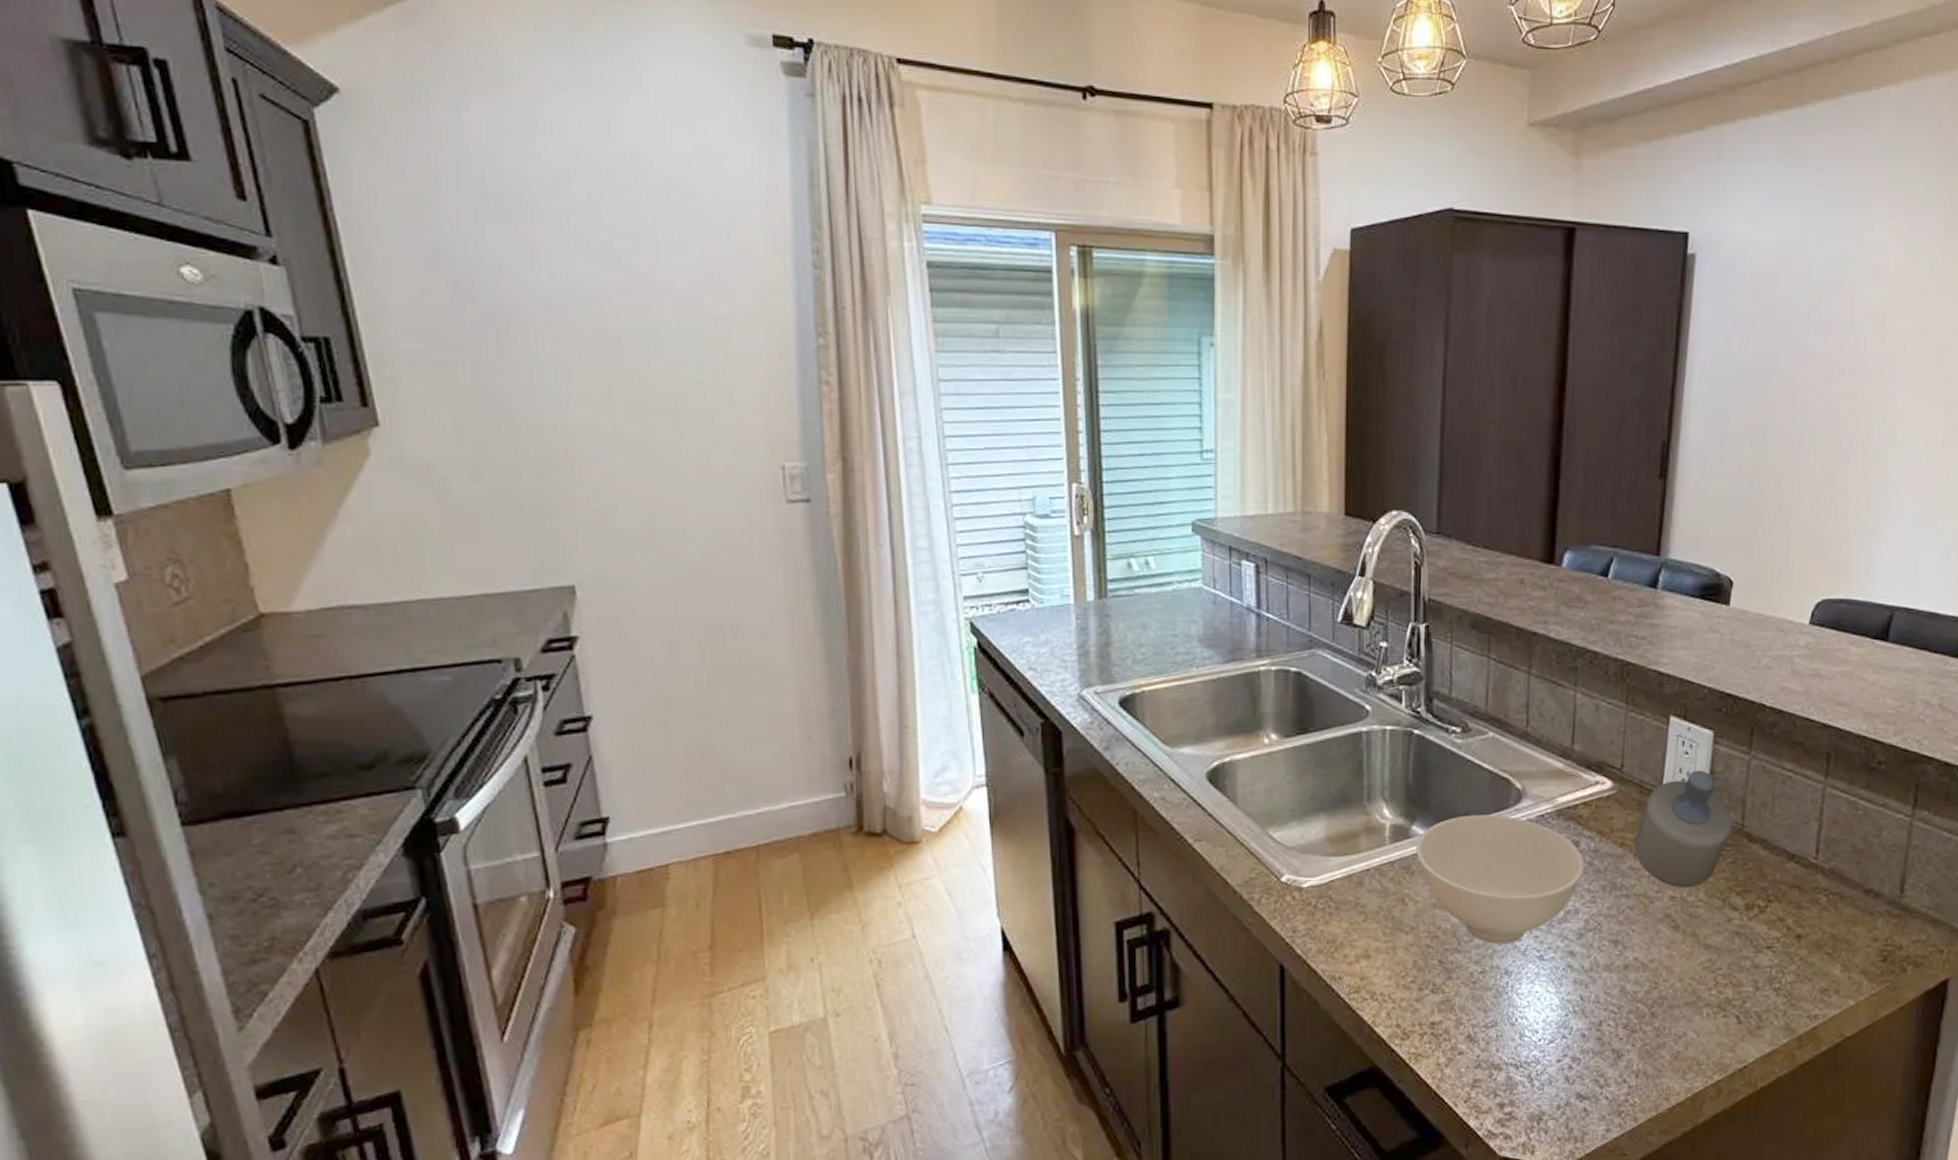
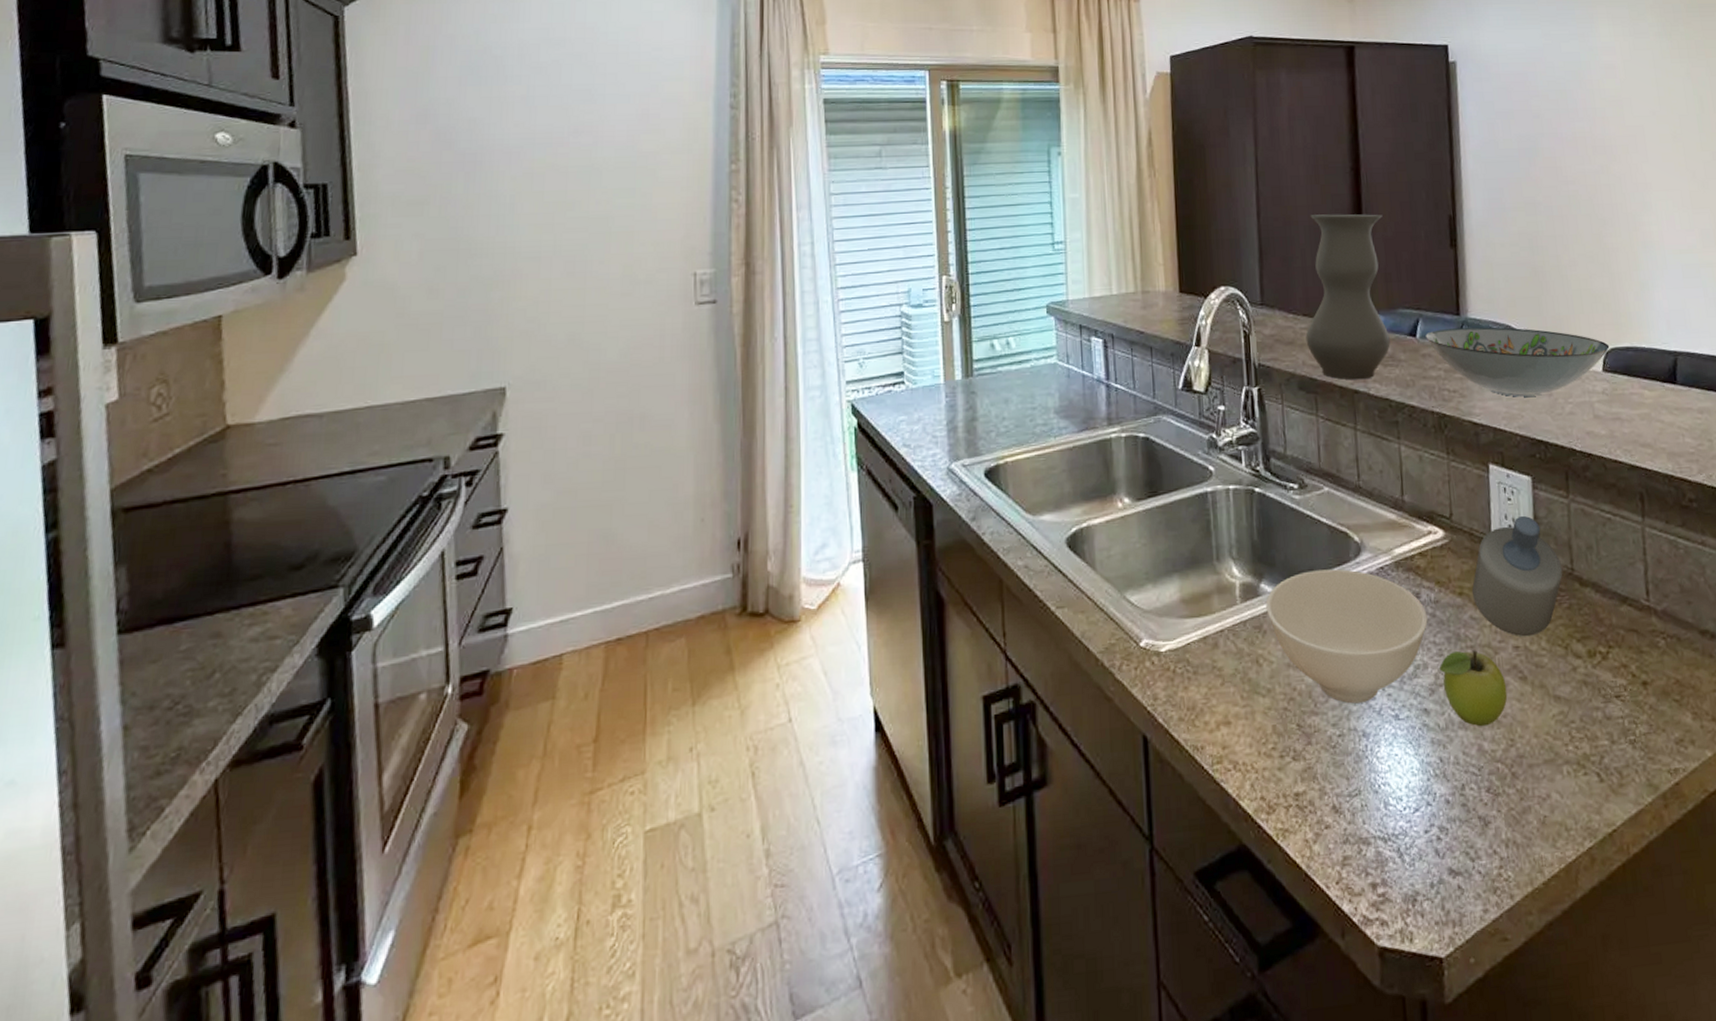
vase: none [1484,433,1586,621] -> present [1305,214,1390,380]
fruit: none [1590,897,1657,970] -> present [1439,649,1508,727]
decorative bowl: none [1618,569,1822,647] -> present [1425,327,1610,397]

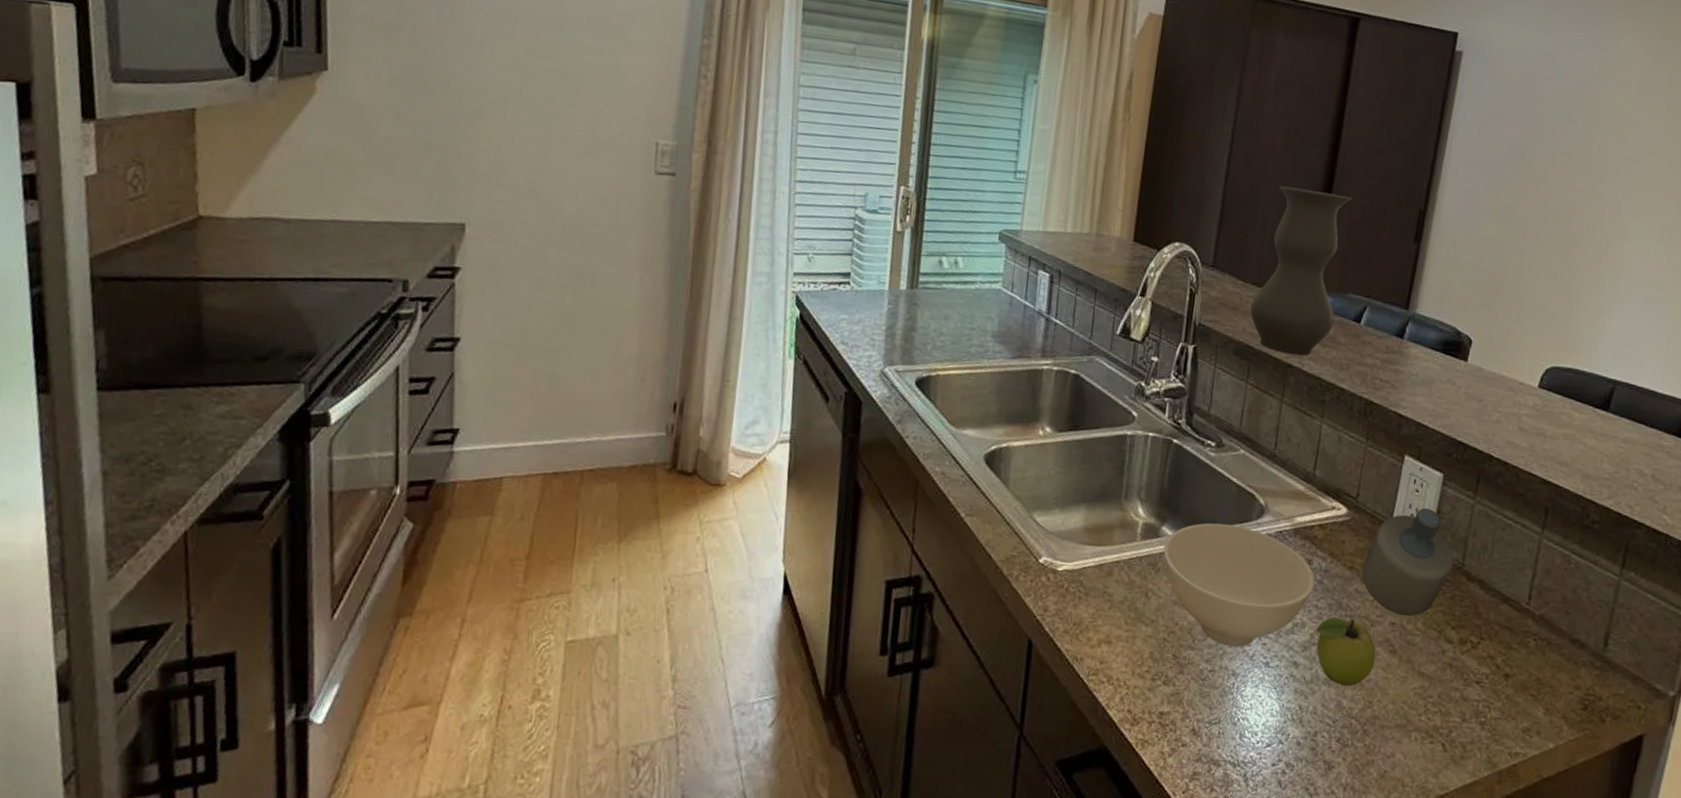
decorative bowl: present [1425,327,1610,397] -> none [1370,320,1551,400]

